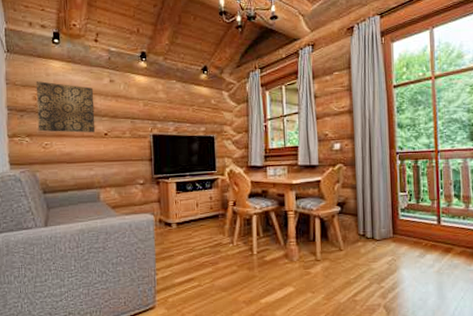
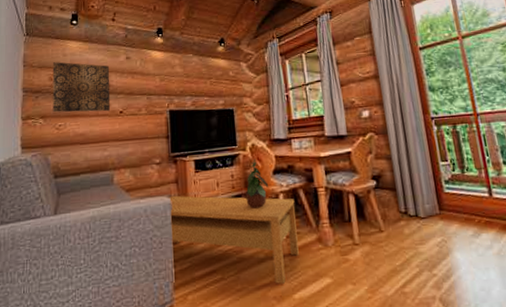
coffee table: none [151,213,267,291] -> present [168,195,299,284]
potted plant: none [222,183,244,227] -> present [245,158,269,209]

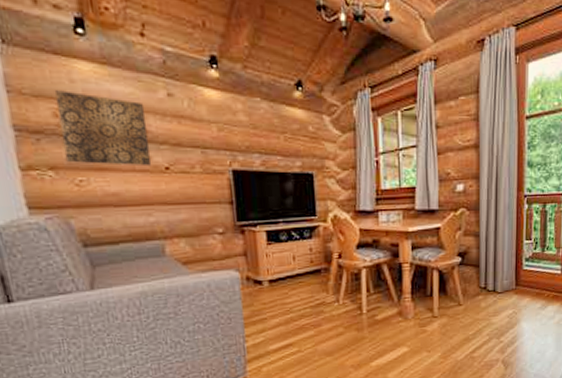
coffee table: present [168,195,299,284] -> none [236,269,379,354]
potted plant: present [245,158,269,209] -> none [325,231,351,284]

